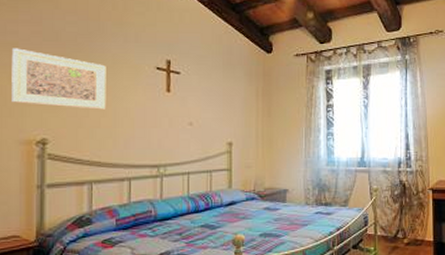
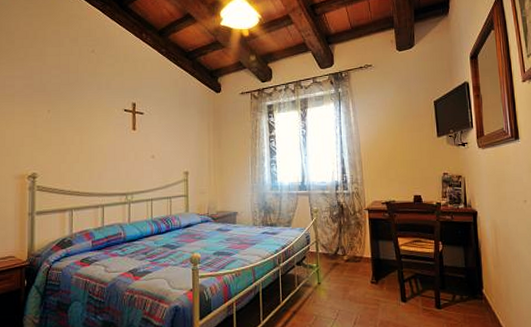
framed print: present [11,48,106,110] -> none [9,99,84,147]

